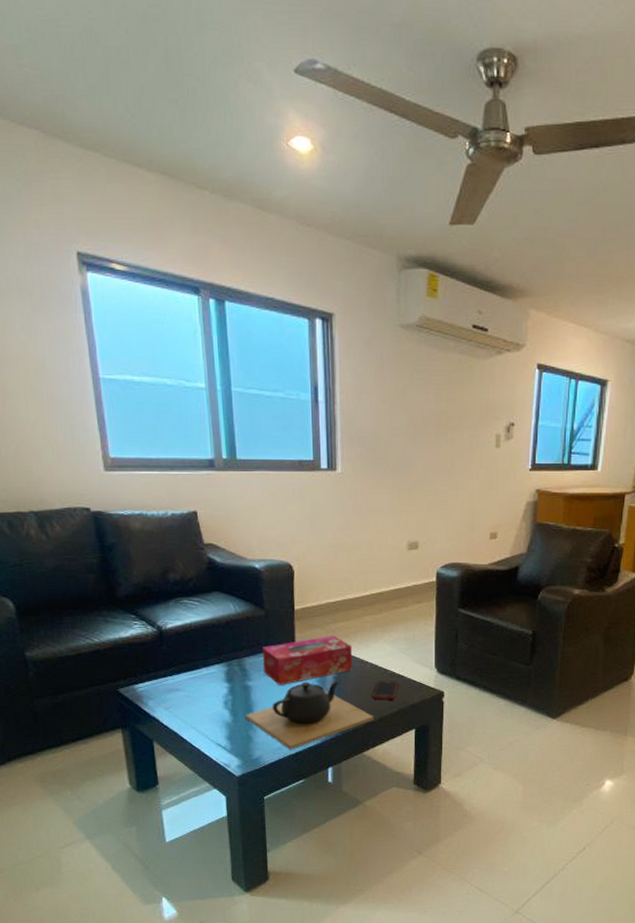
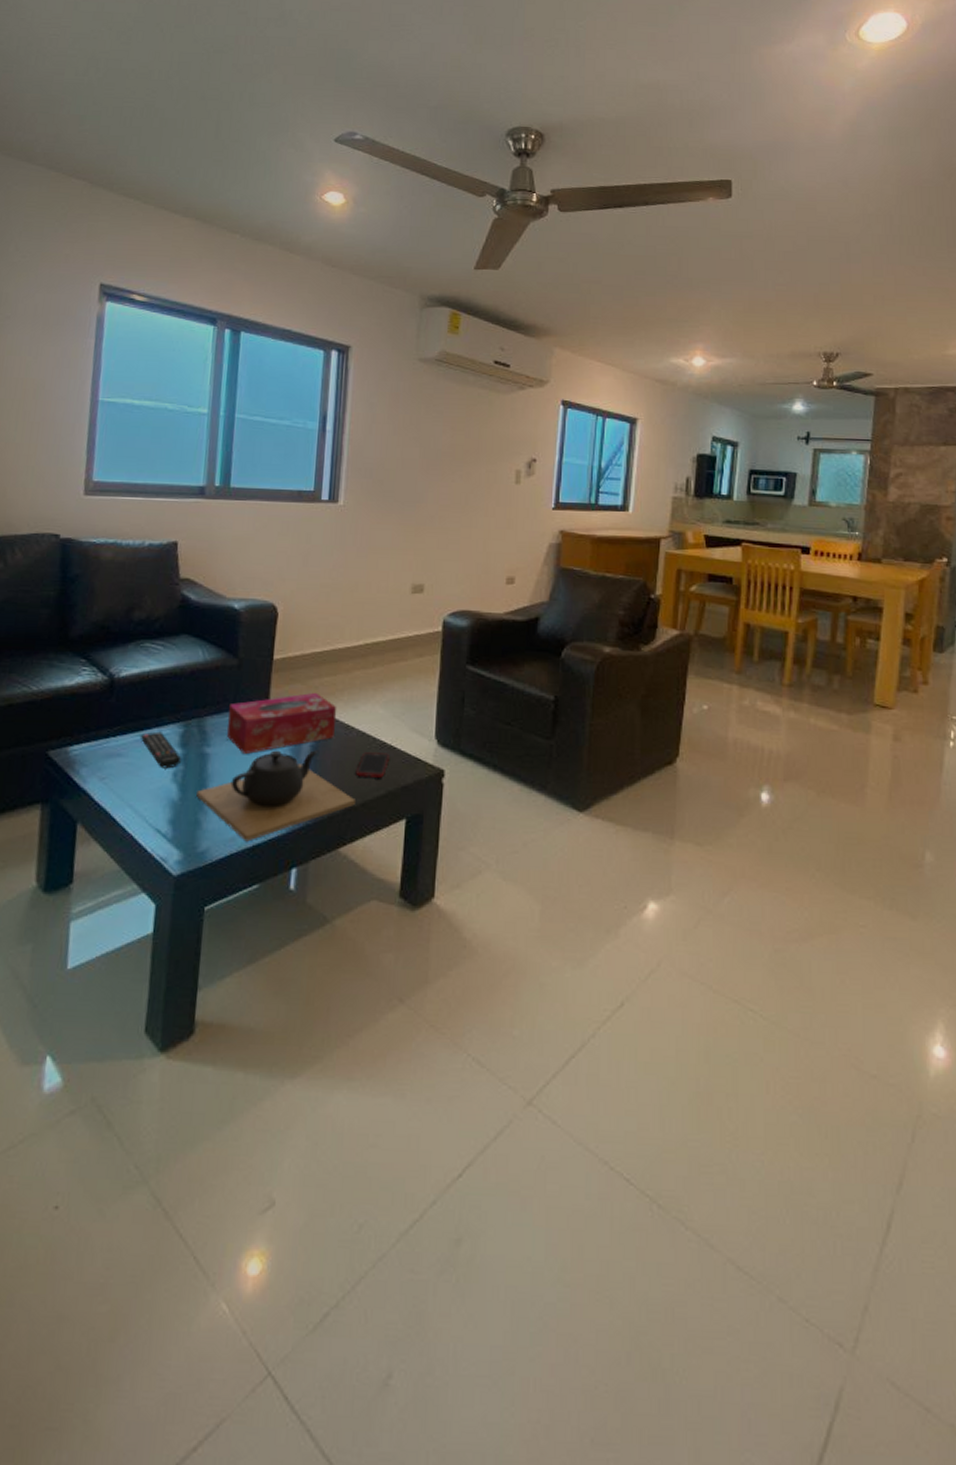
remote control: none [192,670,230,699] -> present [139,731,182,769]

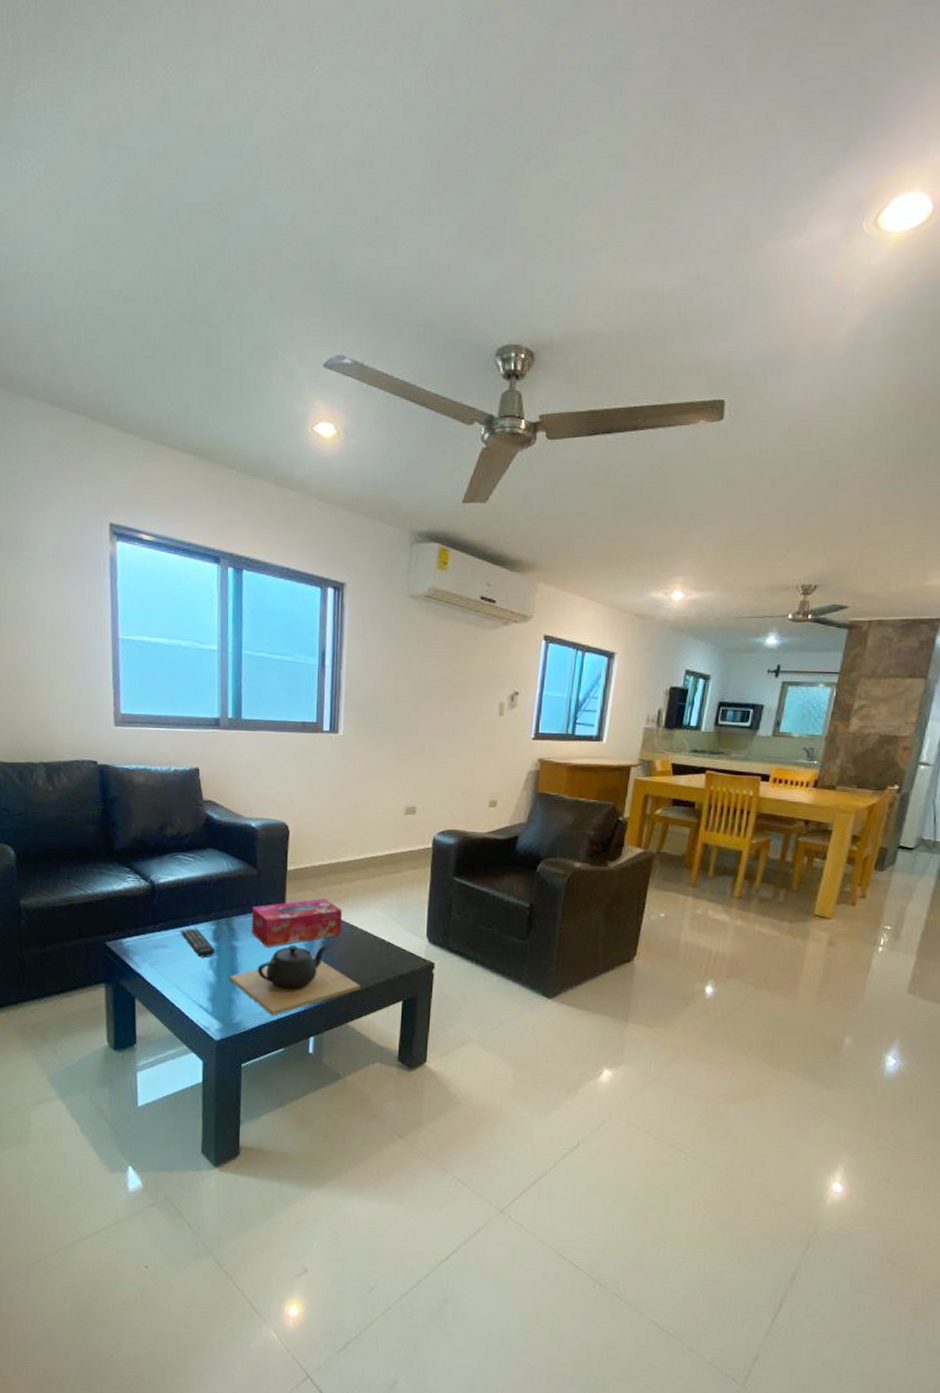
cell phone: present [355,752,389,778] -> none [360,947,388,968]

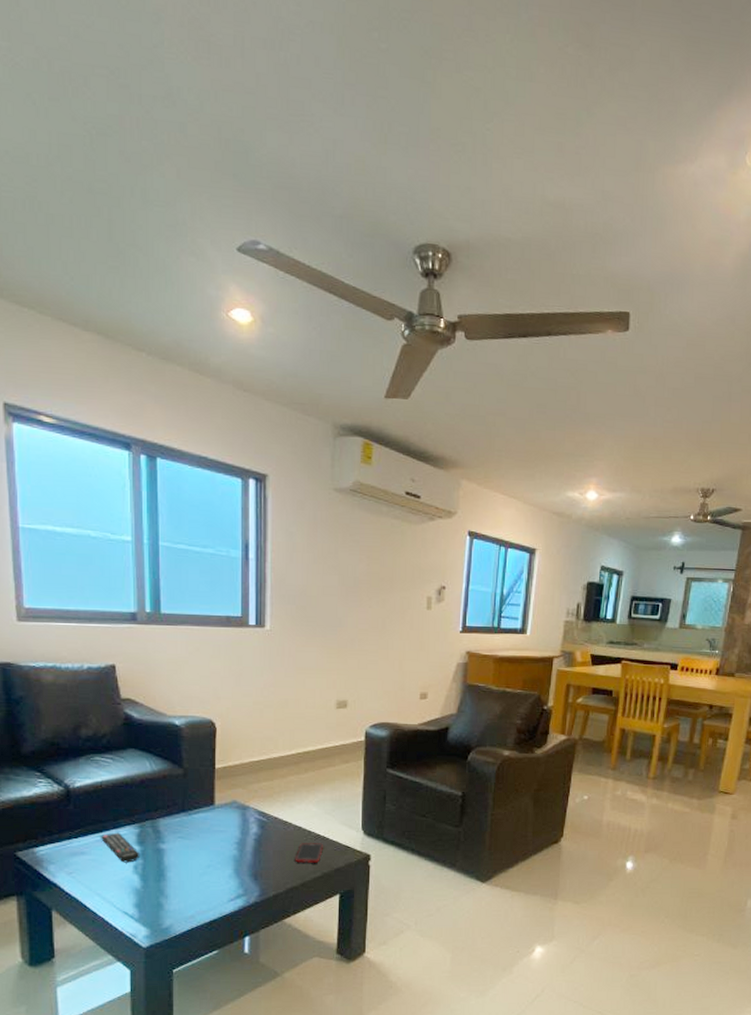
teapot: present [230,944,360,1016] -> none [157,843,296,918]
tissue box: present [251,898,343,948] -> none [178,795,276,849]
cell phone: none [360,947,388,968] -> present [295,843,323,863]

